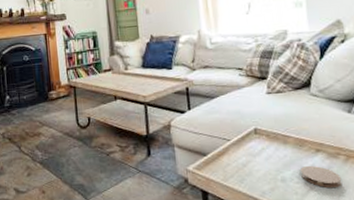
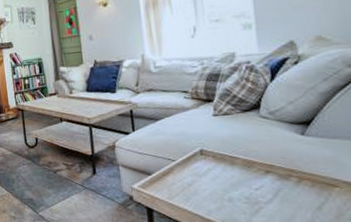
coaster: present [300,166,342,189] -> none [249,187,294,209]

